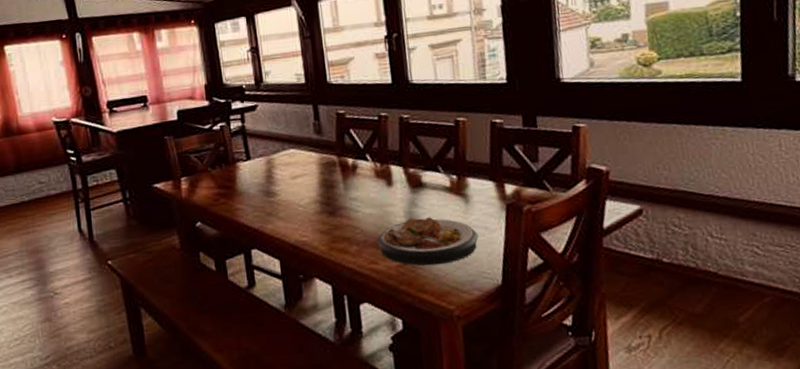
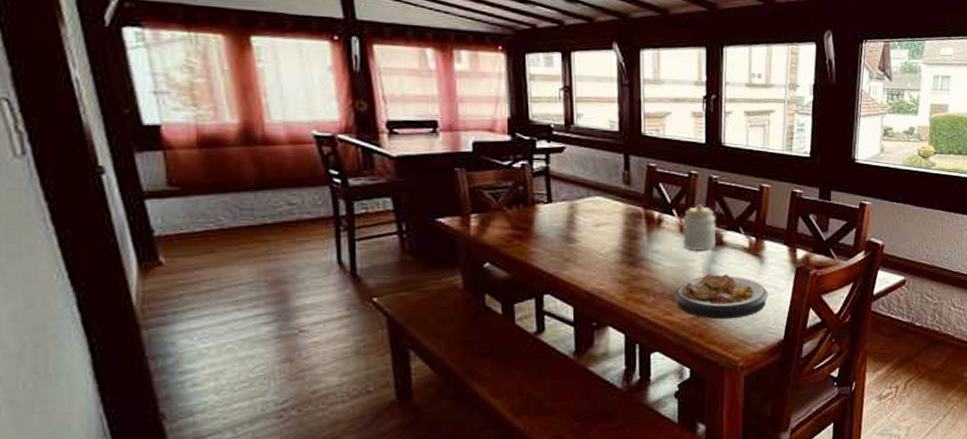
jar: none [377,145,415,196] -> present [683,203,717,252]

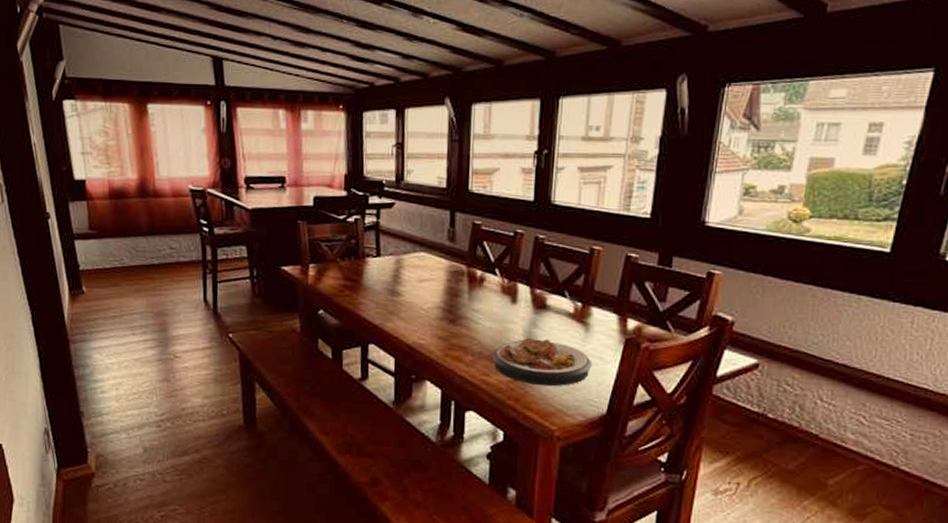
jar: present [683,203,717,252] -> none [504,263,541,314]

